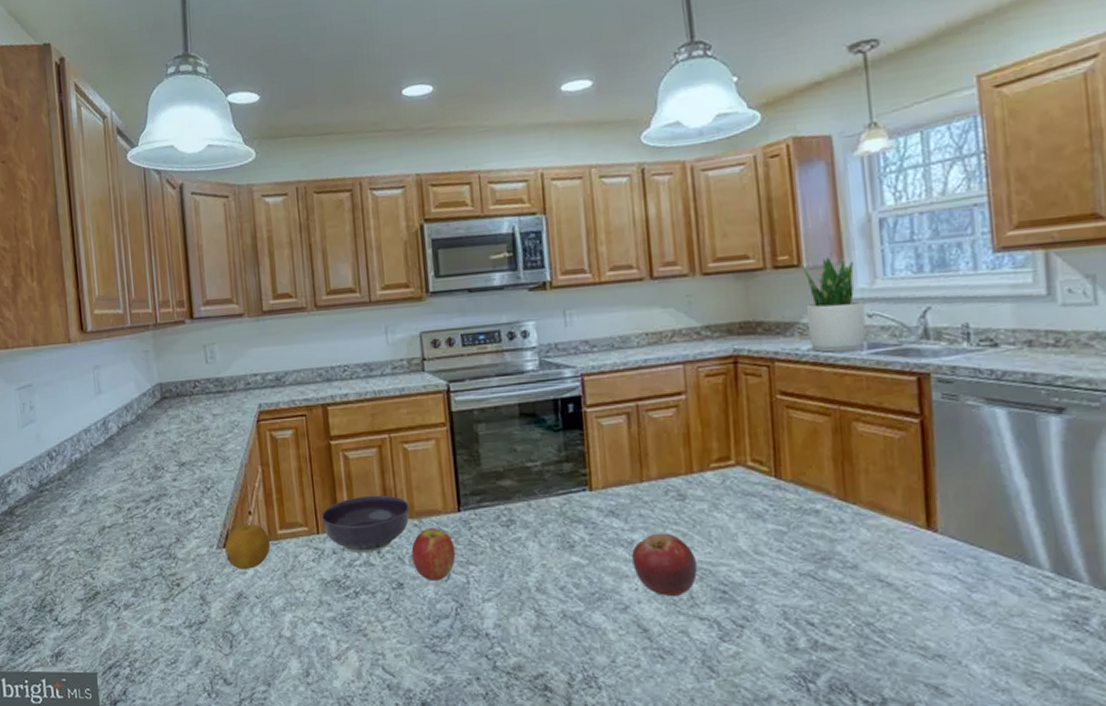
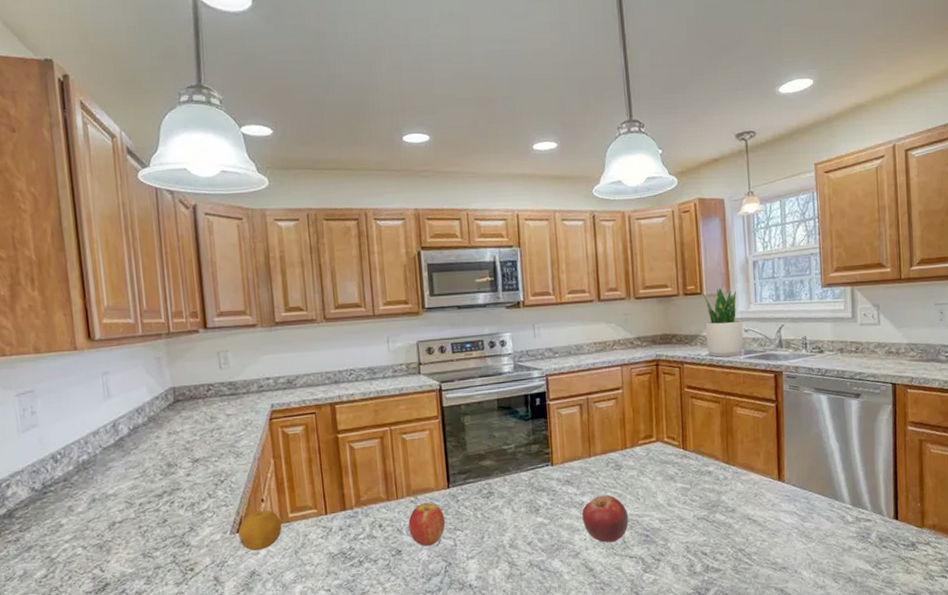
bowl: present [320,495,411,553] -> none [329,478,408,528]

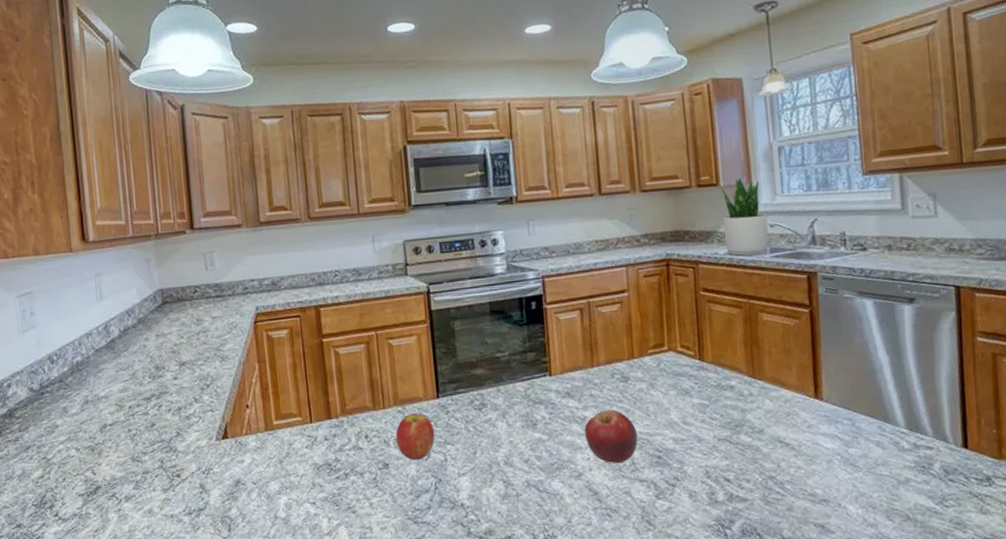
fruit: present [238,510,282,551] -> none [223,416,267,458]

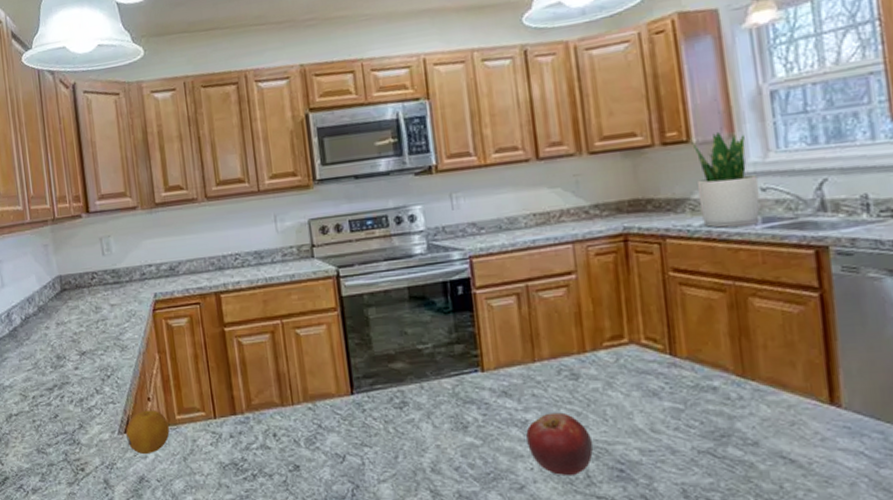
fruit: none [223,416,267,458] -> present [126,410,170,454]
fruit: present [396,414,435,460] -> none [306,411,351,462]

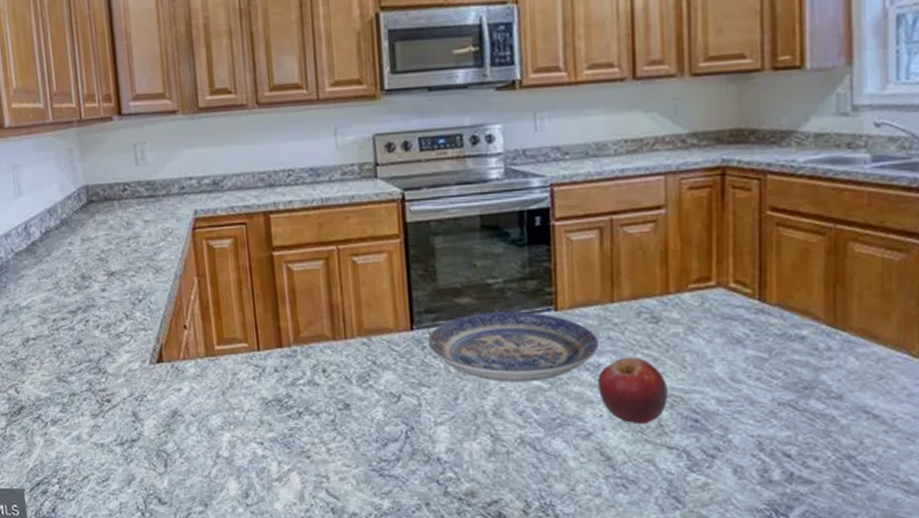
fruit: present [126,410,170,454] -> none [158,339,207,386]
plate: none [367,374,525,440] -> present [427,312,599,382]
planter: present [691,131,760,228] -> none [805,57,872,165]

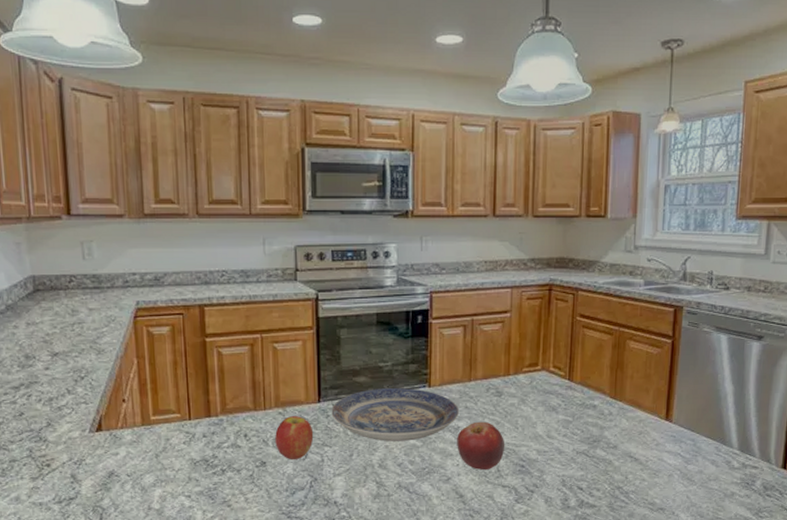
fruit: none [359,347,407,402] -> present [275,416,314,459]

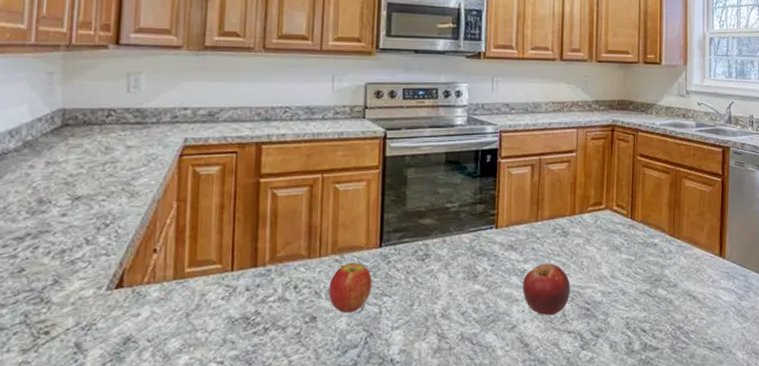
plate: present [331,388,459,441] -> none [393,230,525,288]

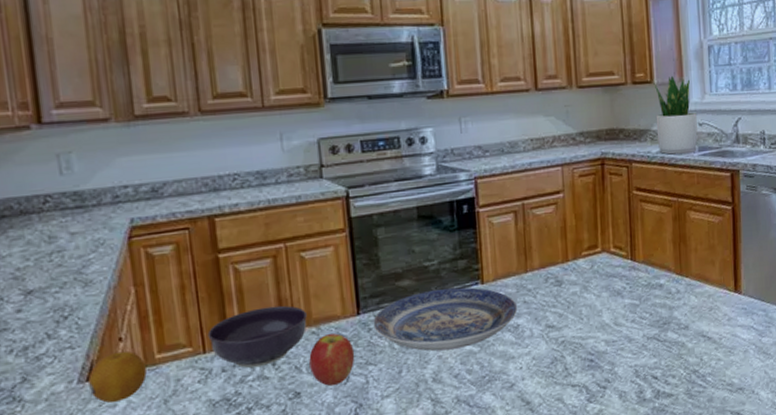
fruit: none [117,262,175,311] -> present [88,351,147,403]
bowl: none [237,232,334,289] -> present [207,305,308,368]
plate: none [393,230,525,288] -> present [373,287,517,351]
fruit: present [523,263,571,315] -> none [517,315,571,371]
planter: none [661,59,696,128] -> present [654,75,698,155]

